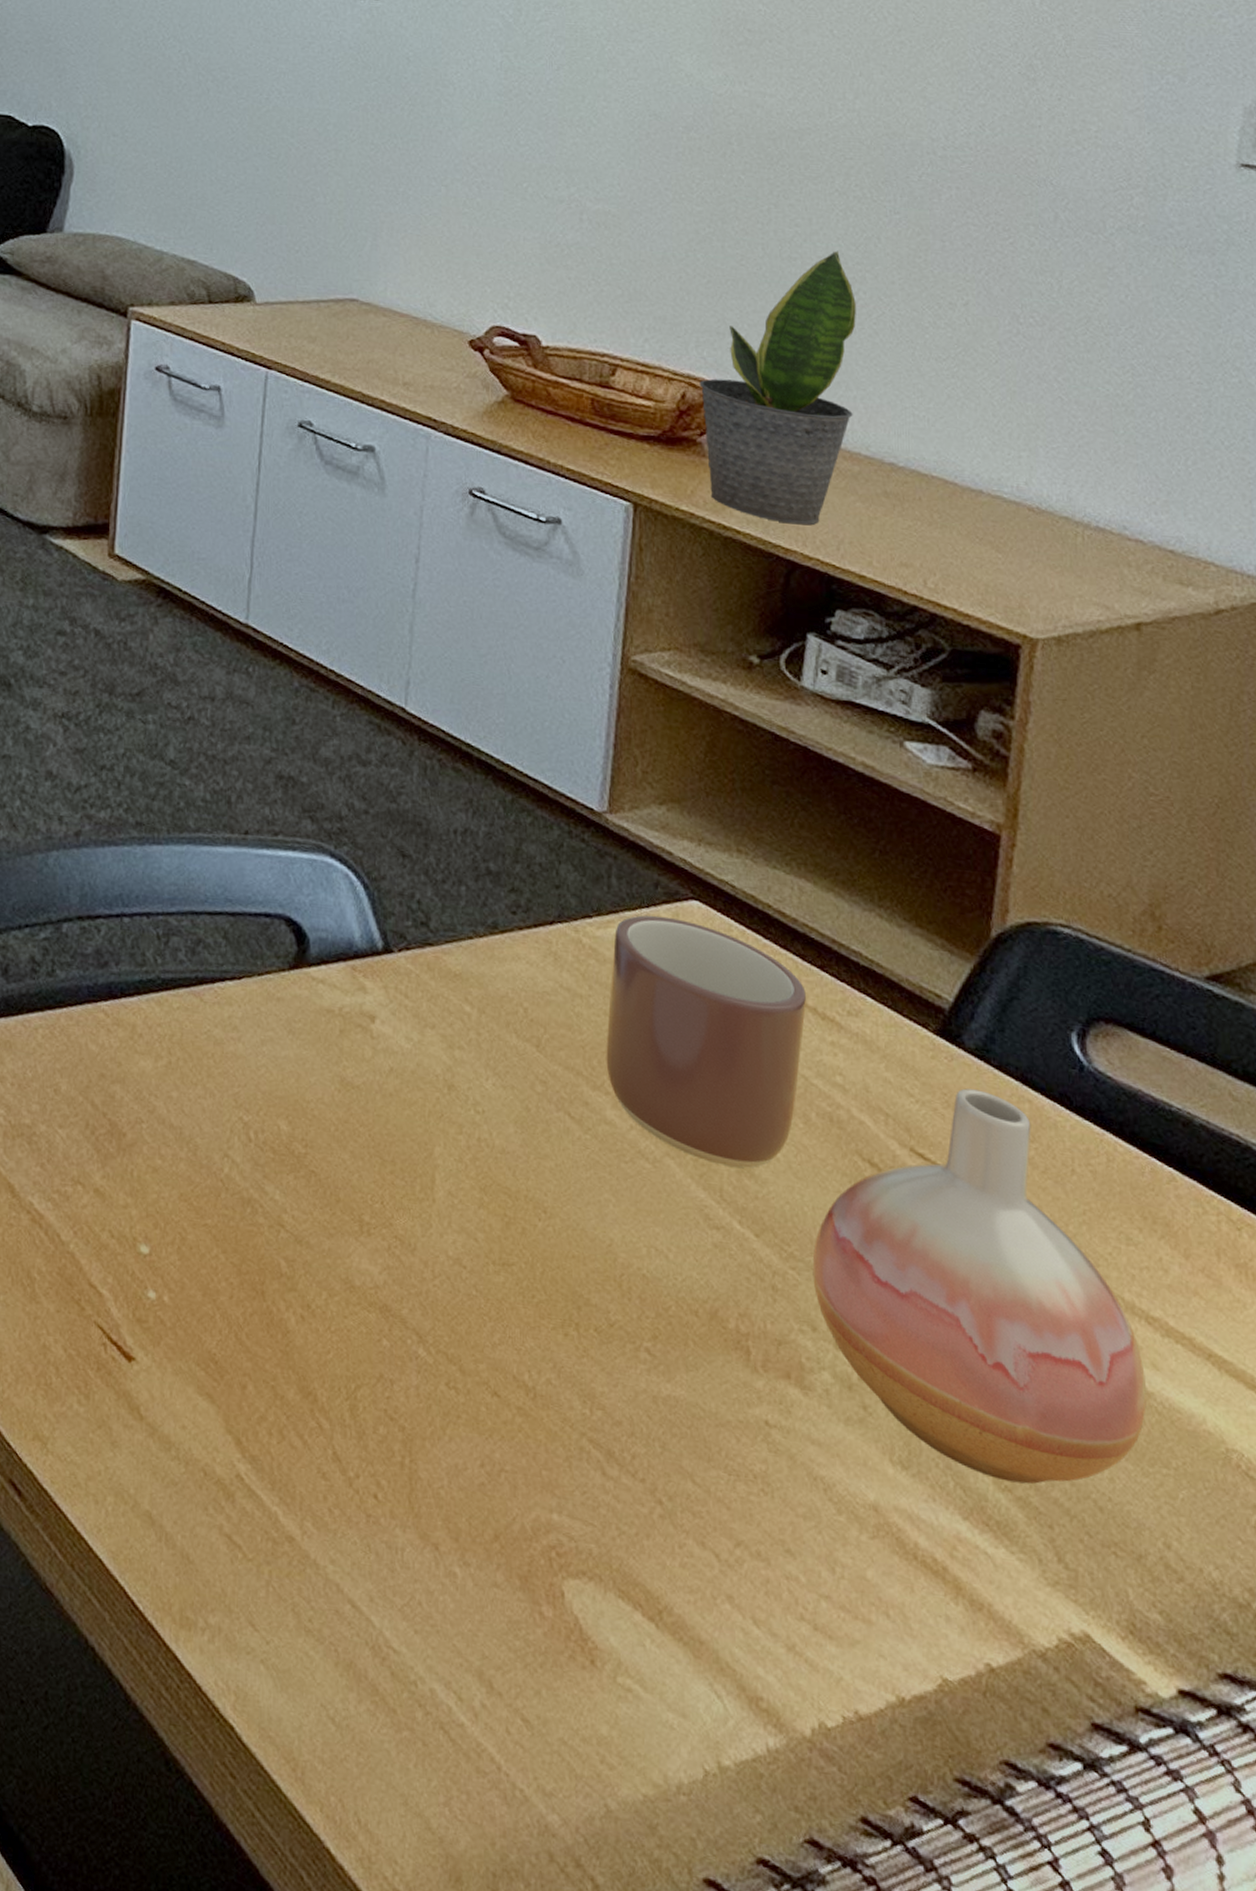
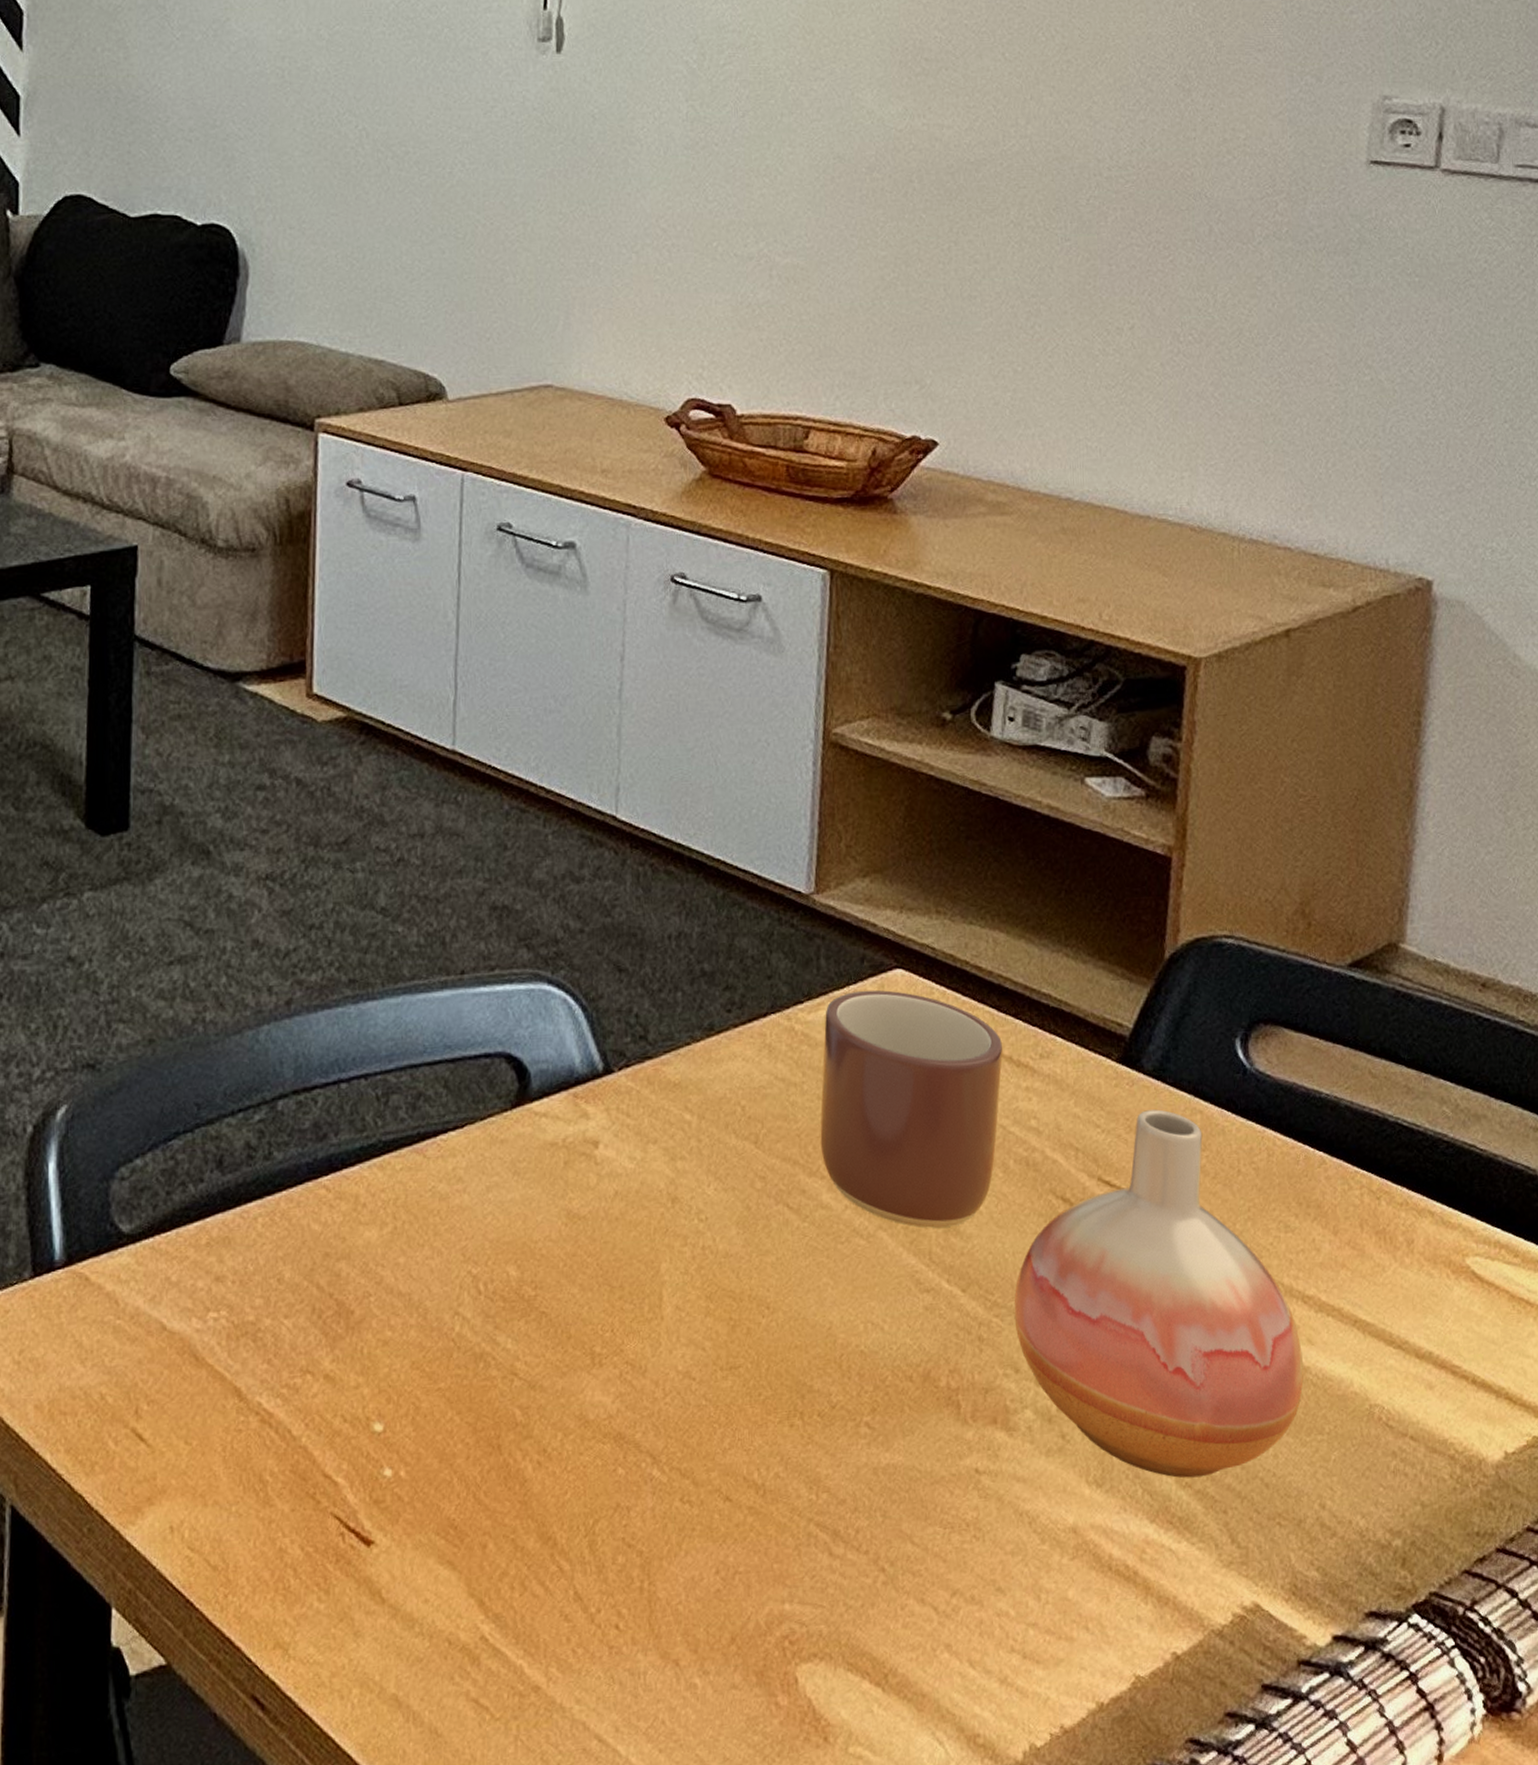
potted plant: present [699,250,856,525] -> none [889,284,1033,573]

